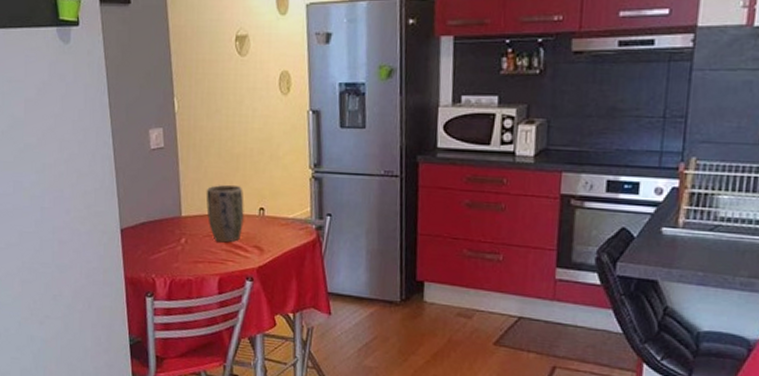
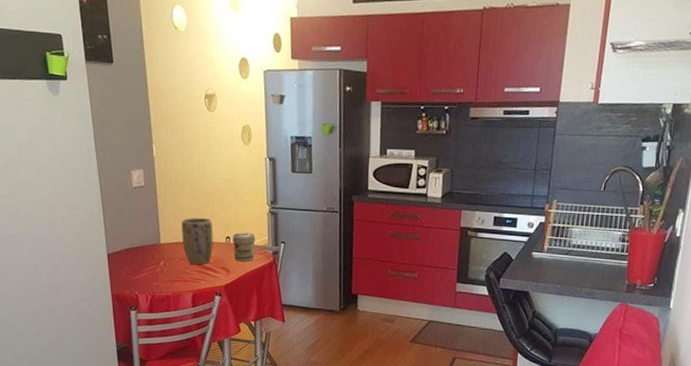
jar: none [266,202,295,239] -> present [232,232,256,262]

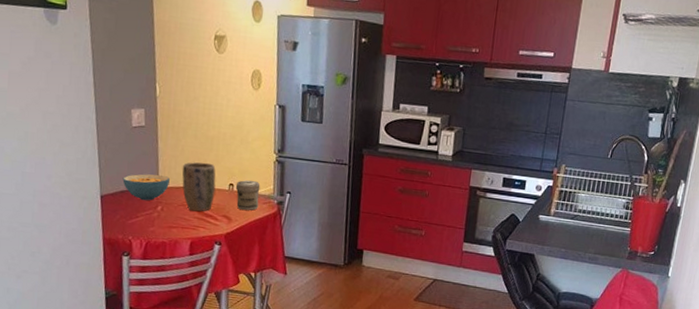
cereal bowl: none [127,231,170,257] -> present [122,174,170,201]

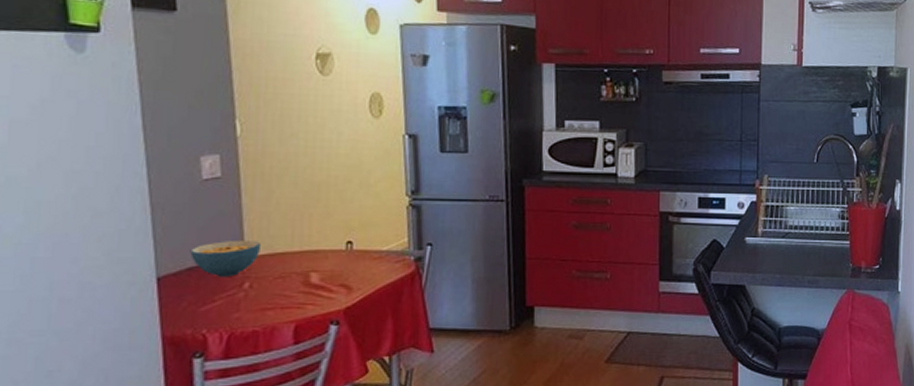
plant pot: present [182,162,216,212] -> none [277,217,328,284]
jar: present [235,180,261,211] -> none [355,233,390,275]

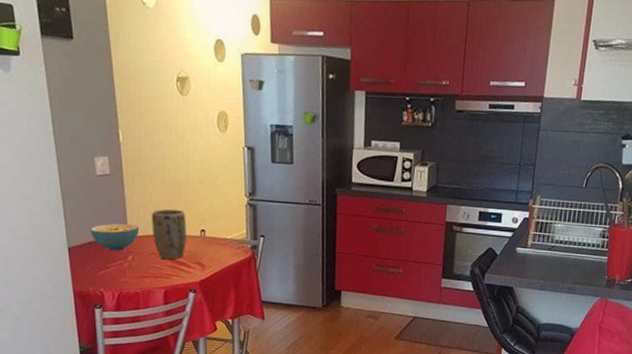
plant pot: none [277,217,328,284] -> present [151,208,187,260]

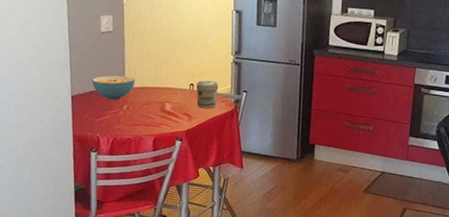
plant pot: present [151,208,187,260] -> none [146,64,178,110]
jar: none [207,225,233,257] -> present [196,80,219,109]

